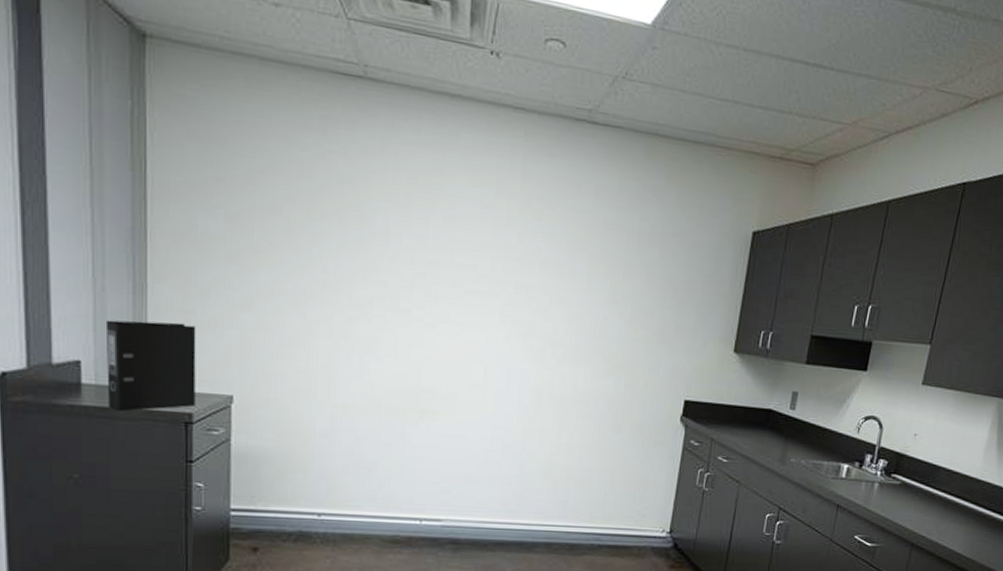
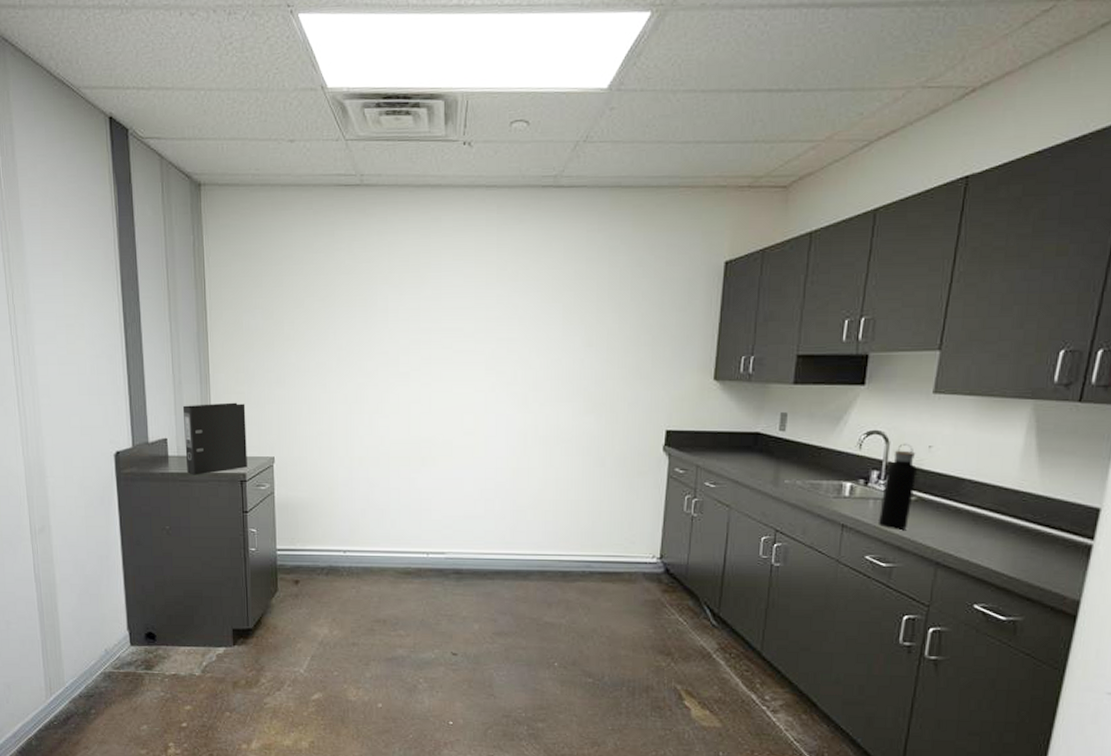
water bottle: none [867,430,904,512] -> present [877,443,917,530]

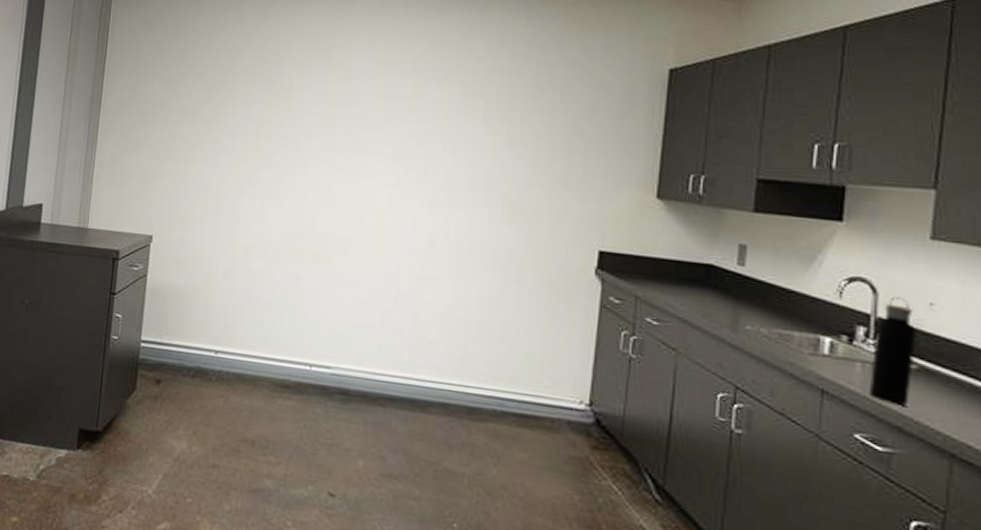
binder: present [182,402,247,475] -> none [57,170,130,248]

